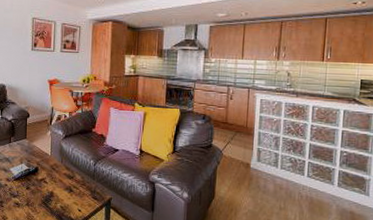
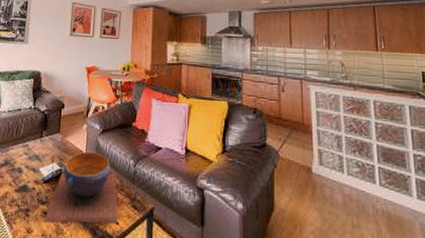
decorative bowl: none [17,154,80,211] -> present [45,151,118,224]

